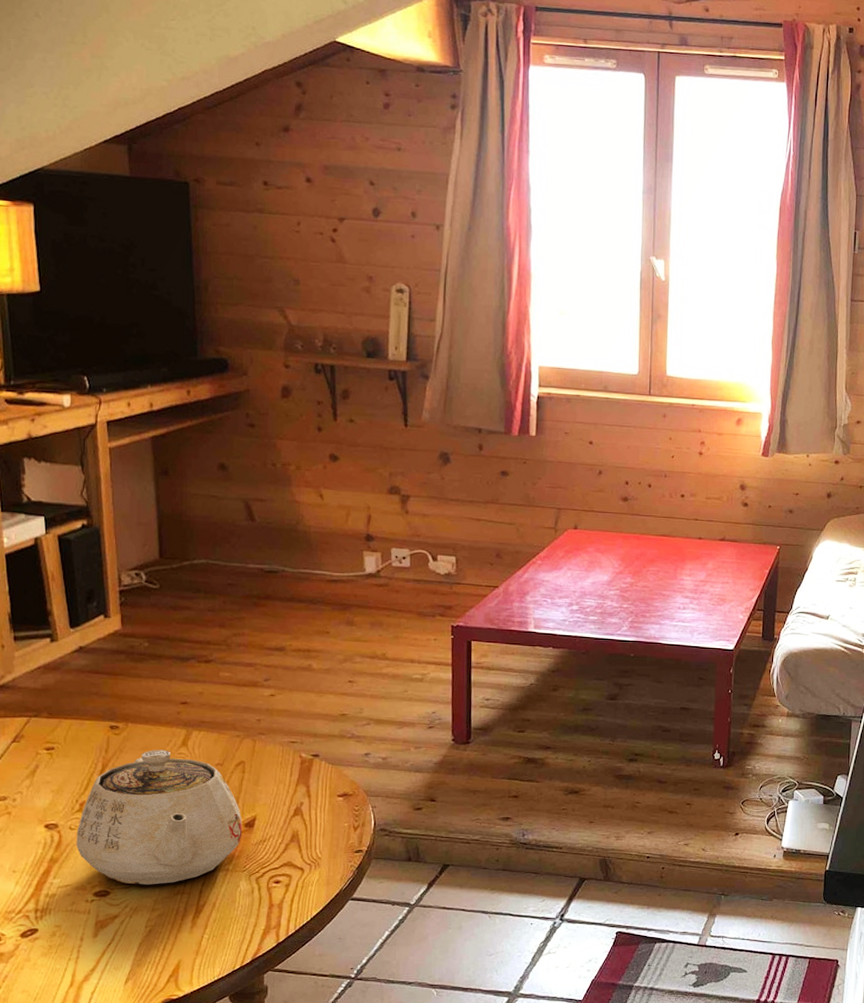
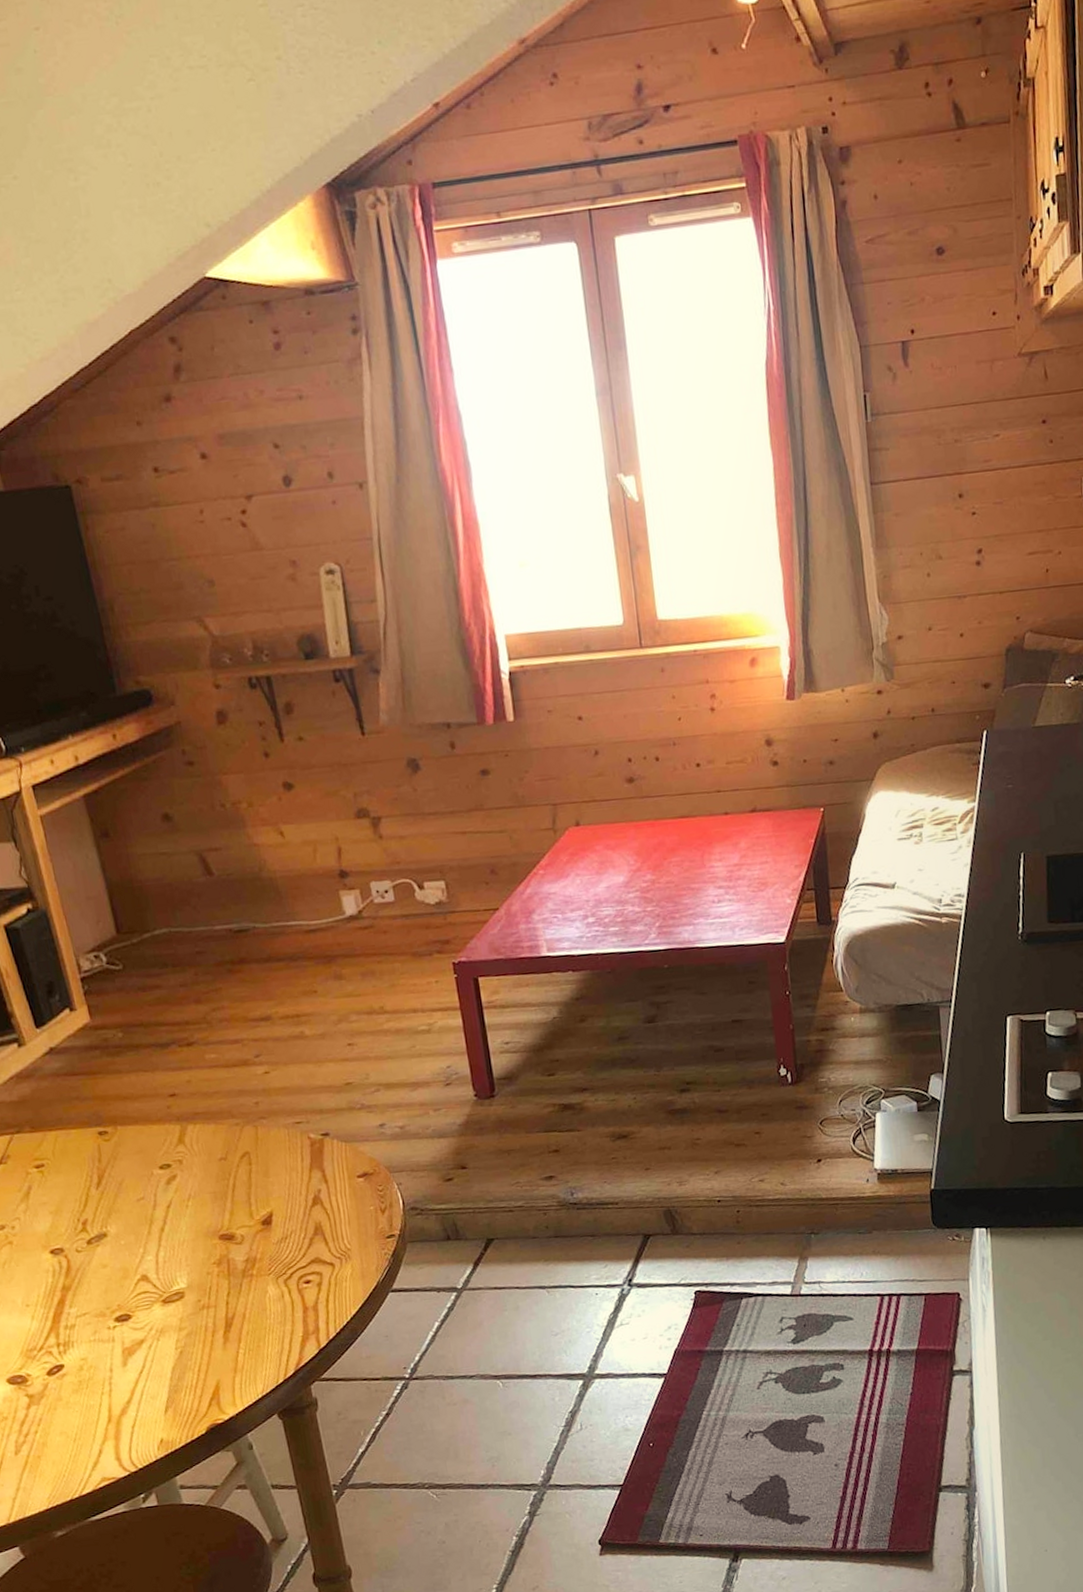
teapot: present [76,749,243,885] -> none [84,1150,261,1304]

